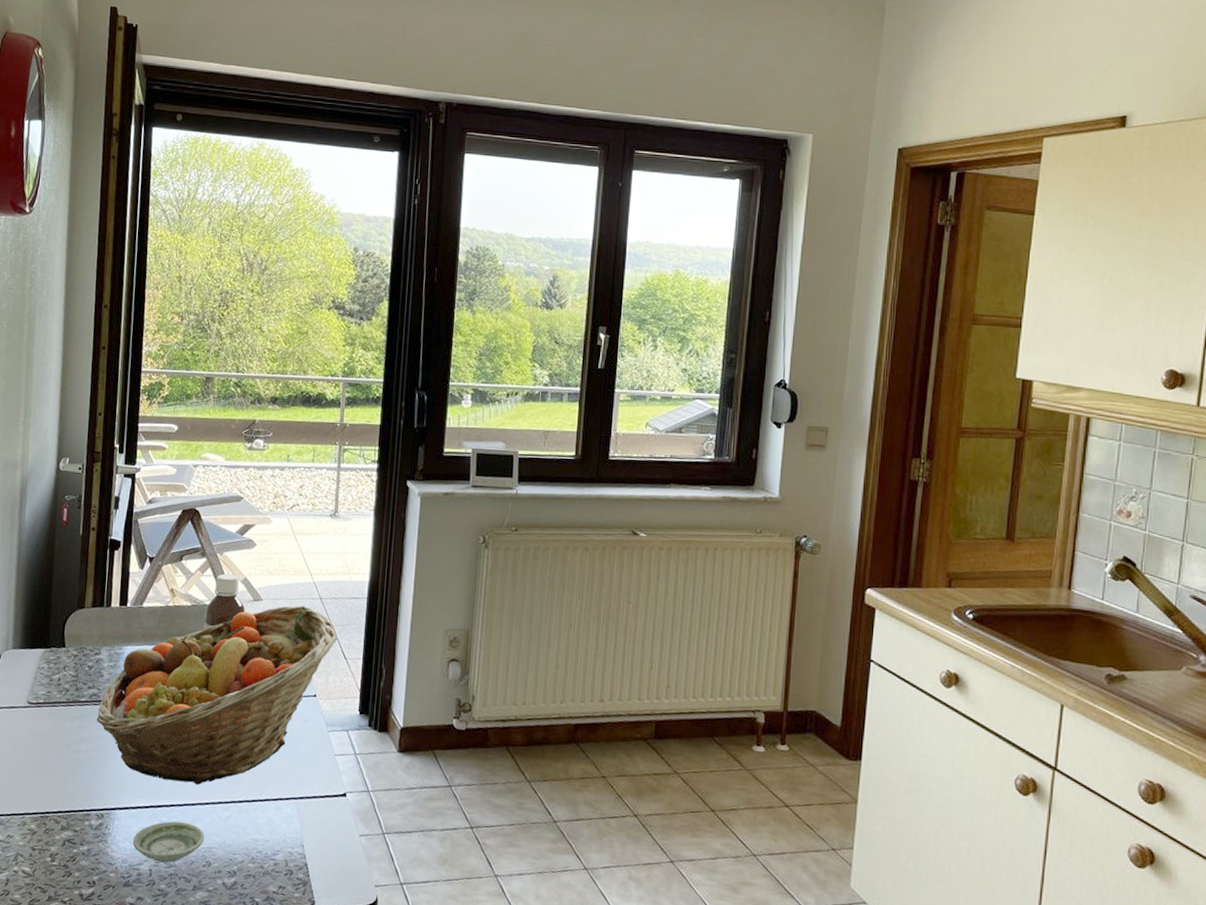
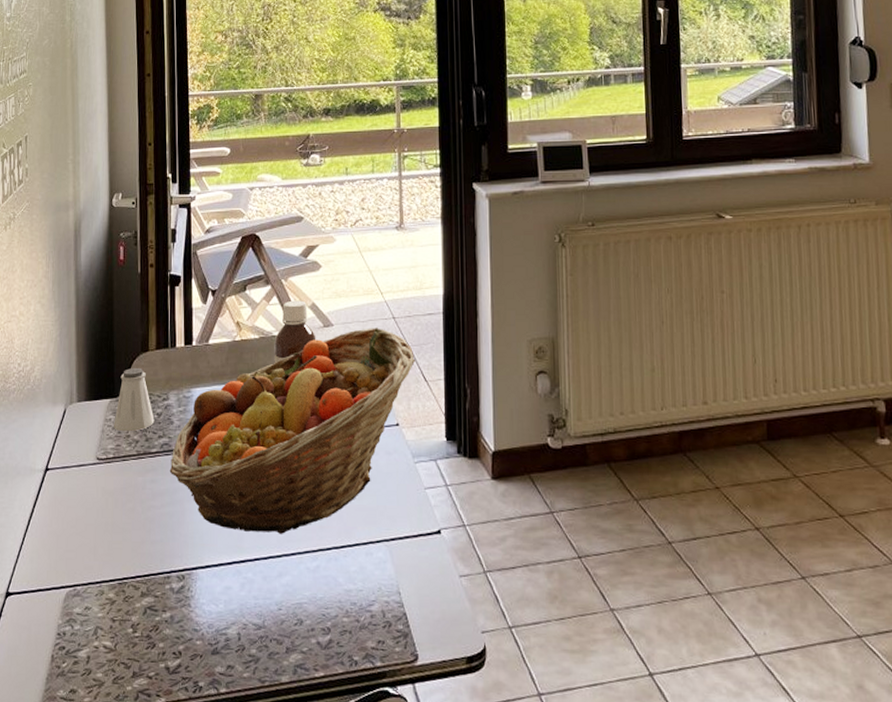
saltshaker: none [46,622,86,681] -> present [114,367,155,432]
saucer: present [132,821,204,863] -> none [217,577,293,625]

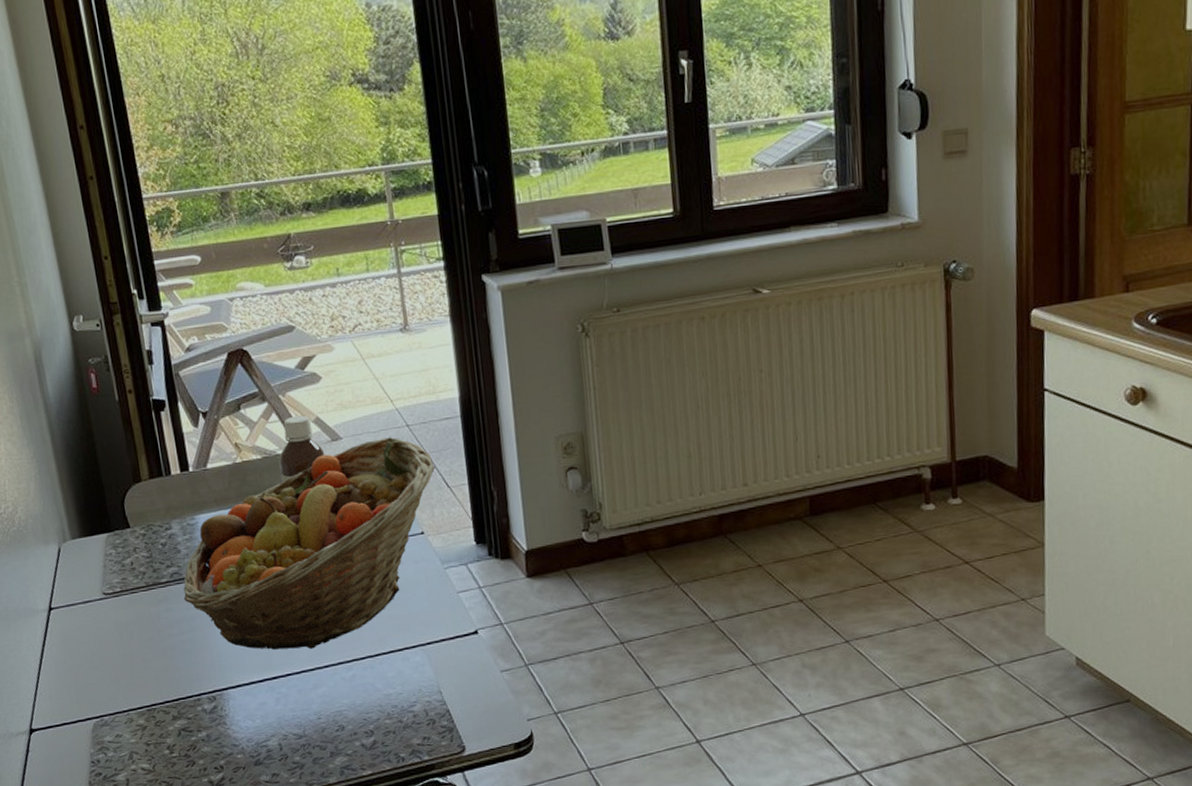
saltshaker: present [114,367,155,432] -> none [114,499,160,565]

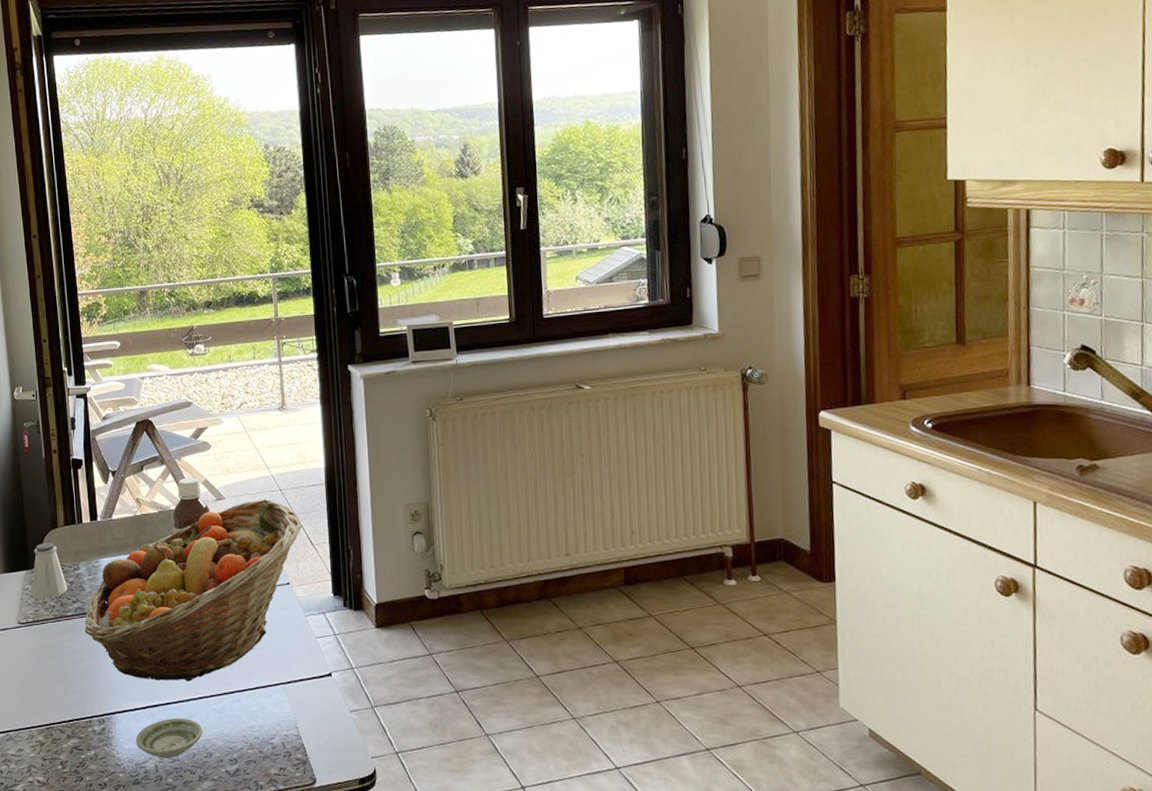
saltshaker: none [114,499,160,565] -> present [31,542,68,599]
saucer: none [253,690,332,735] -> present [135,719,202,758]

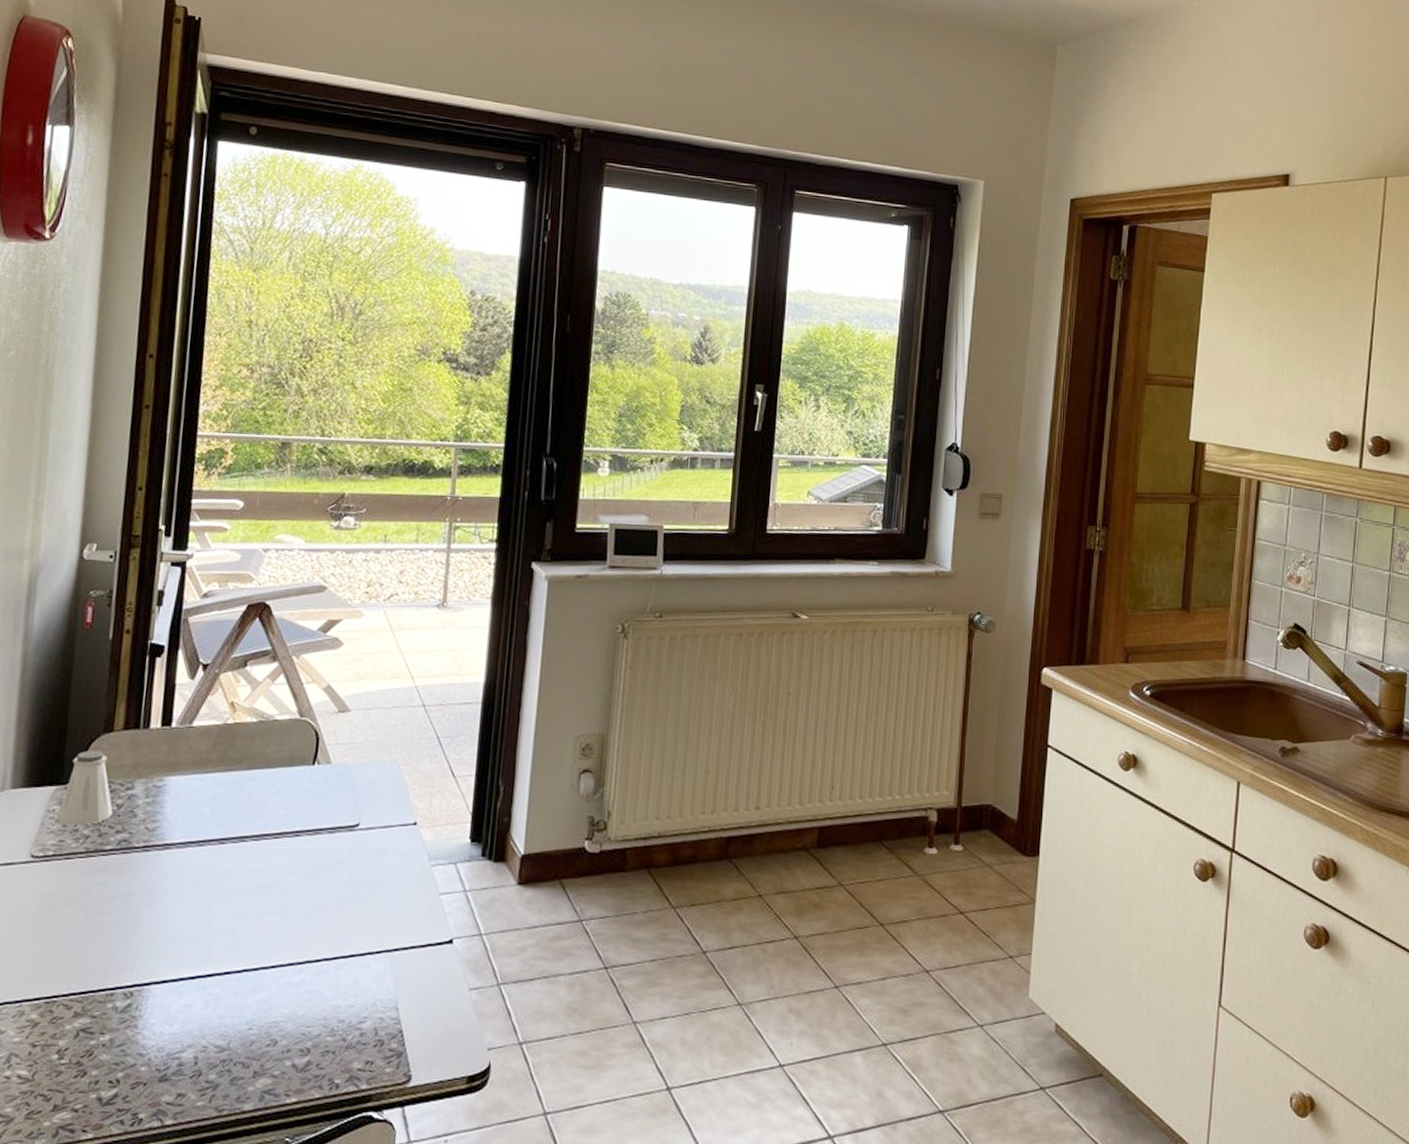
fruit basket: present [84,499,302,681] -> none [126,715,445,944]
saucer: present [135,719,202,758] -> none [172,993,269,1047]
bottle: present [172,477,210,534] -> none [273,680,328,751]

